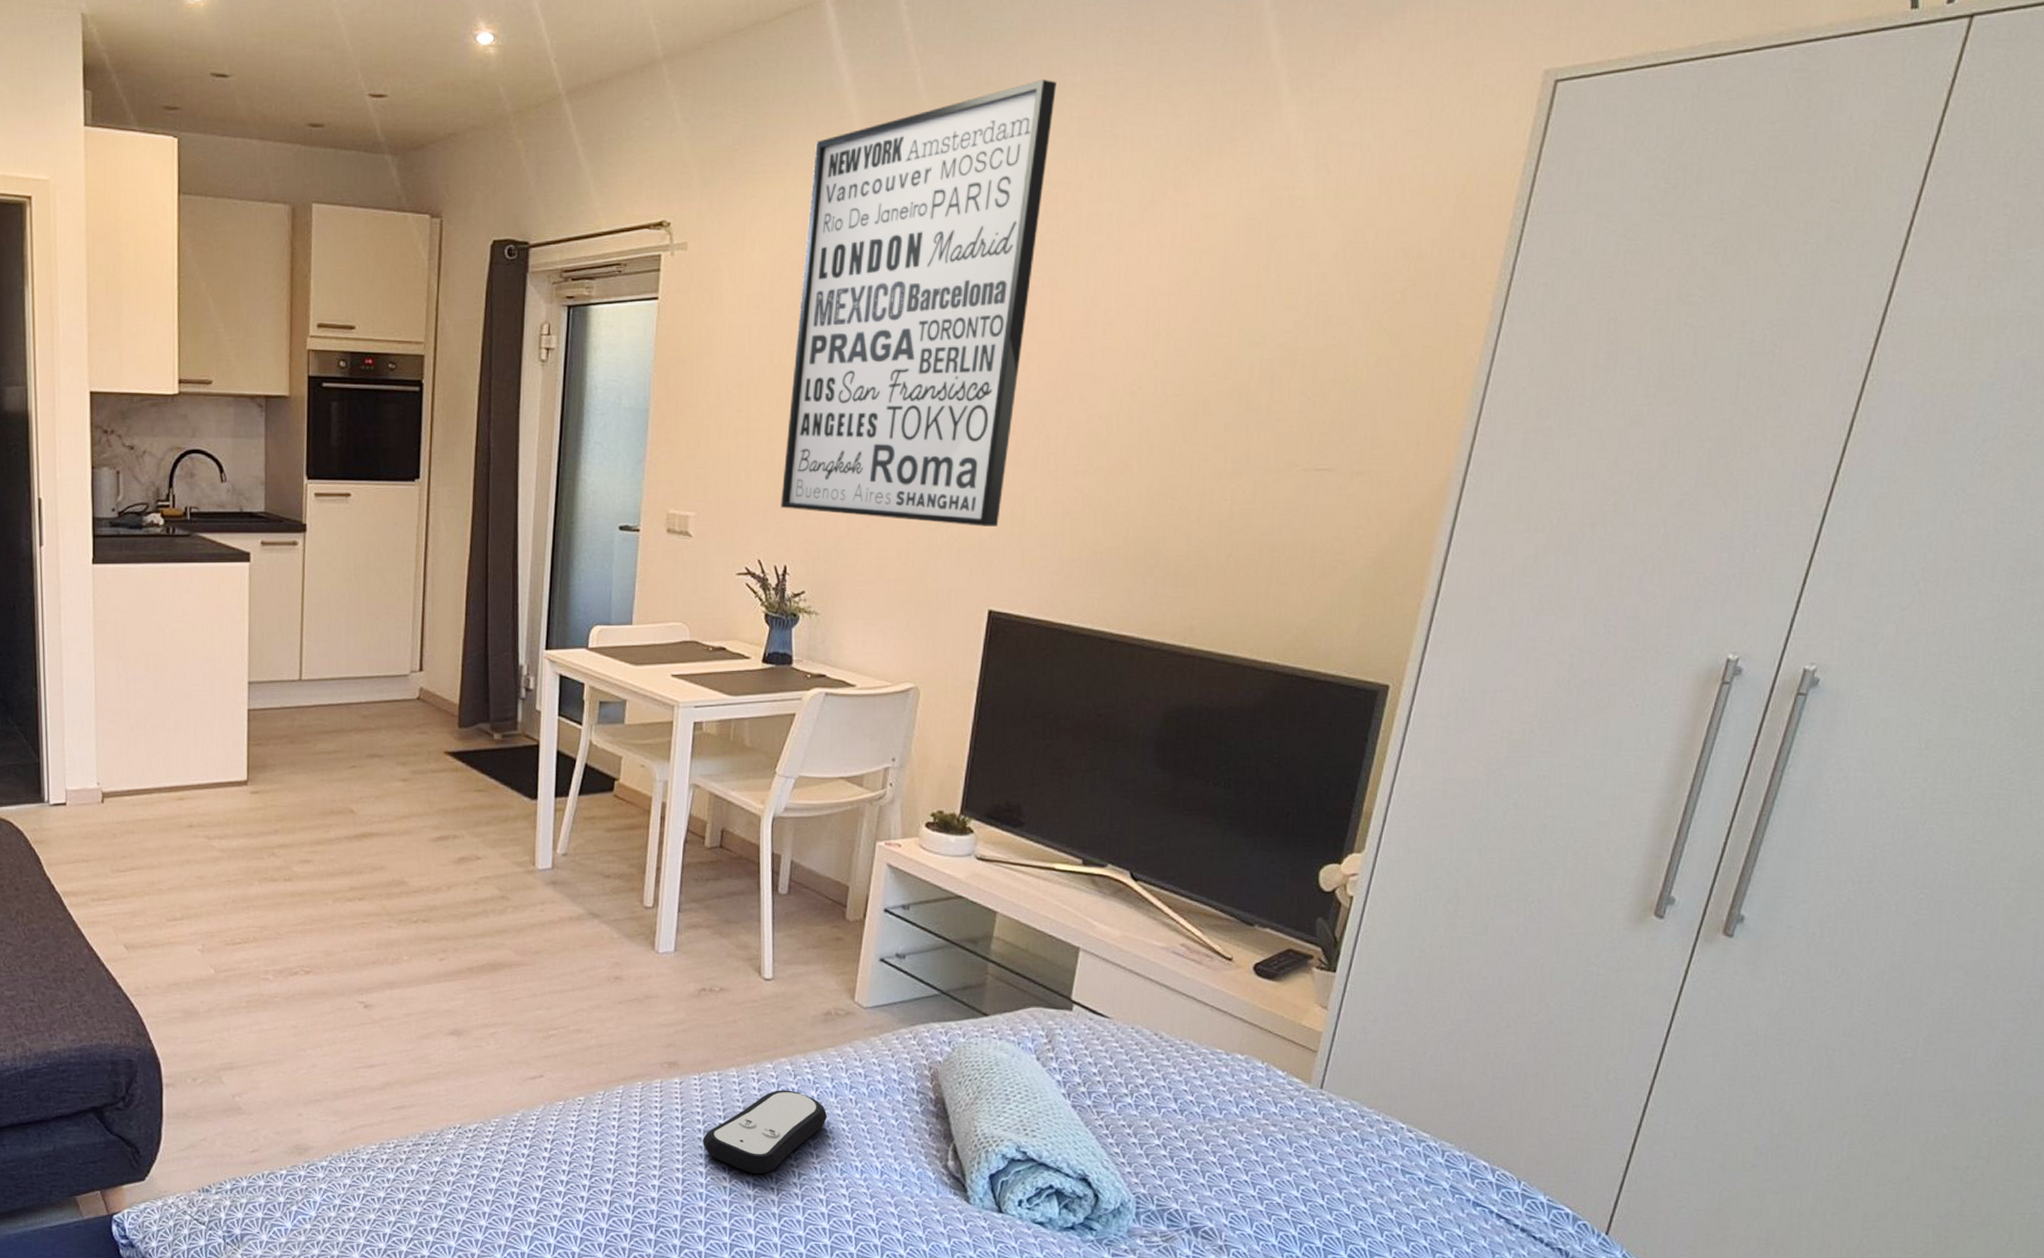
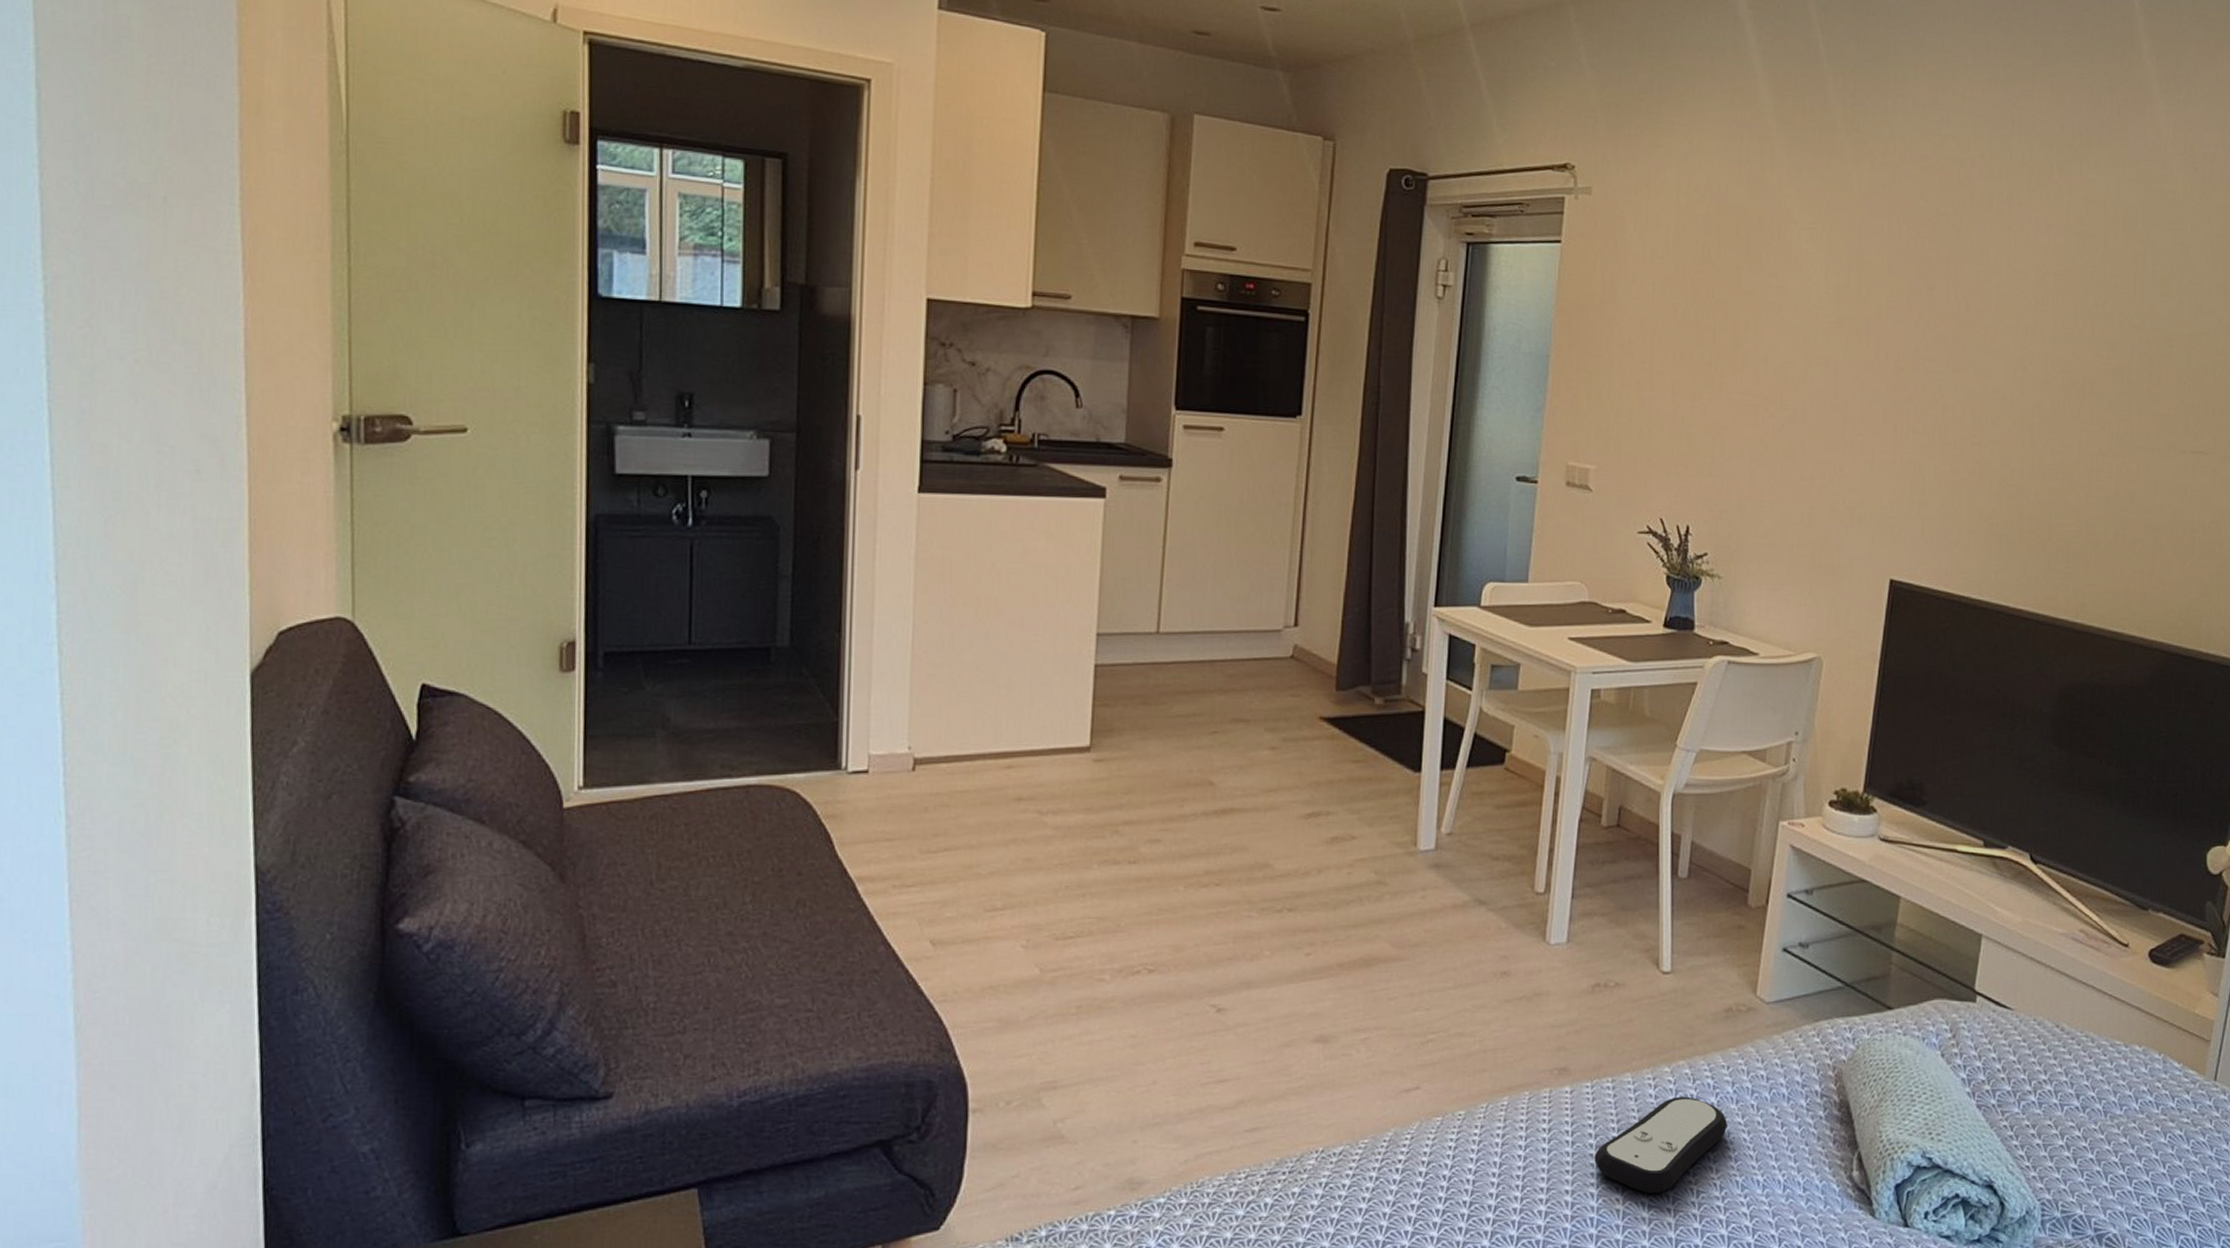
wall art: present [780,79,1057,526] -> none [1683,57,1950,494]

